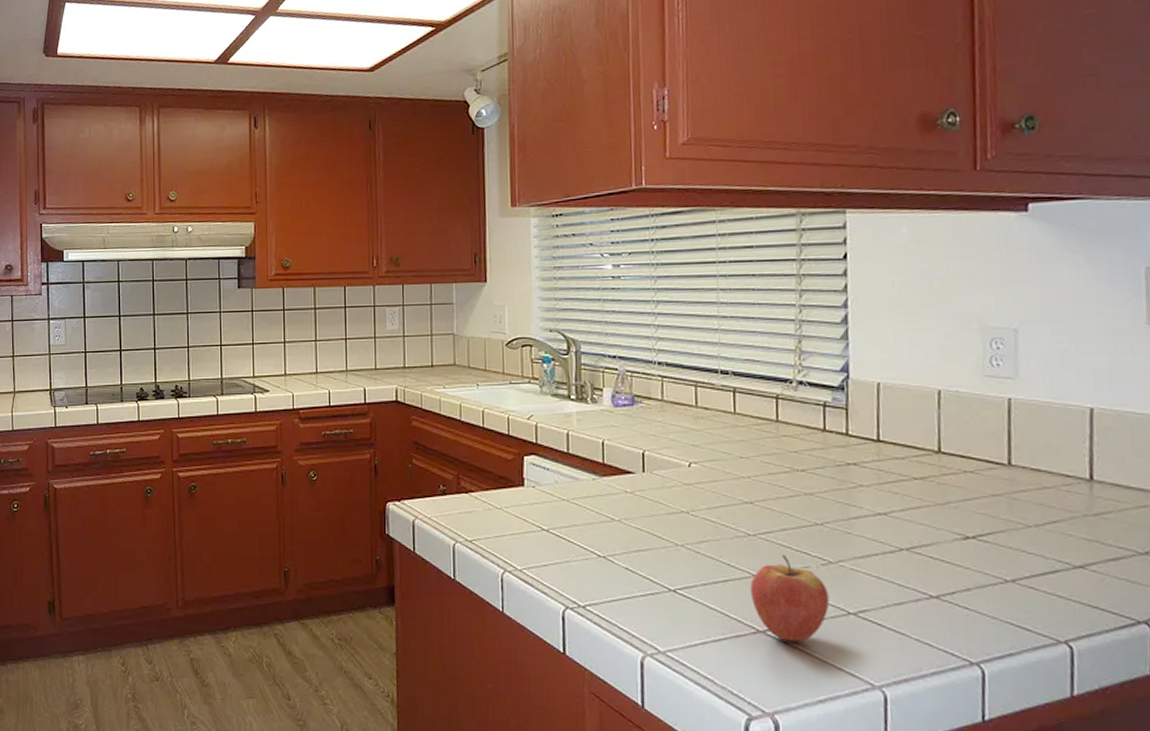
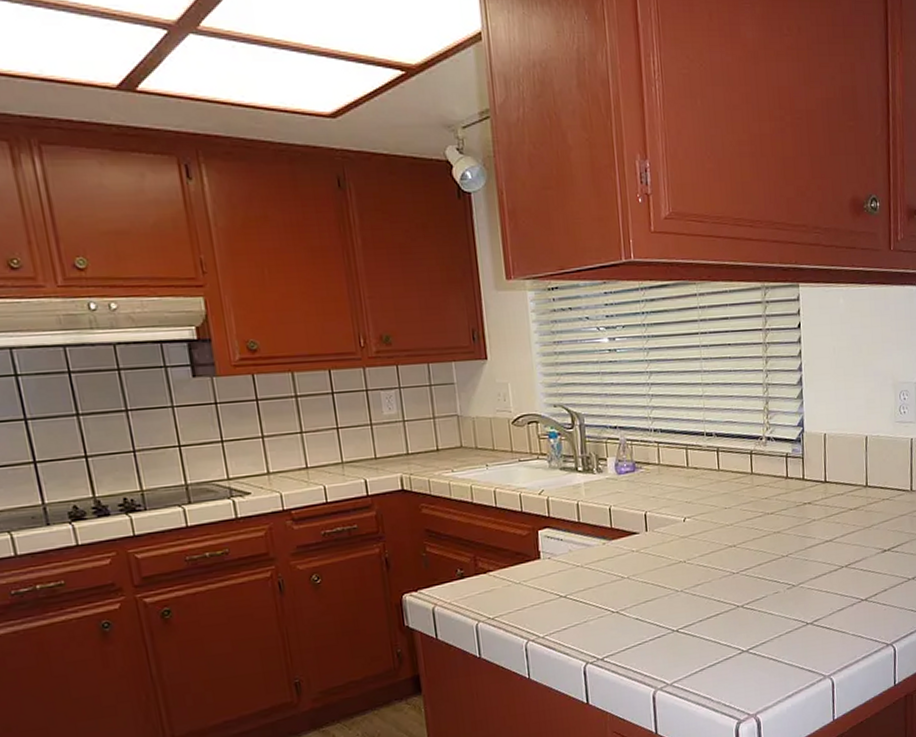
fruit: present [750,555,829,643] -> none [735,585,794,655]

